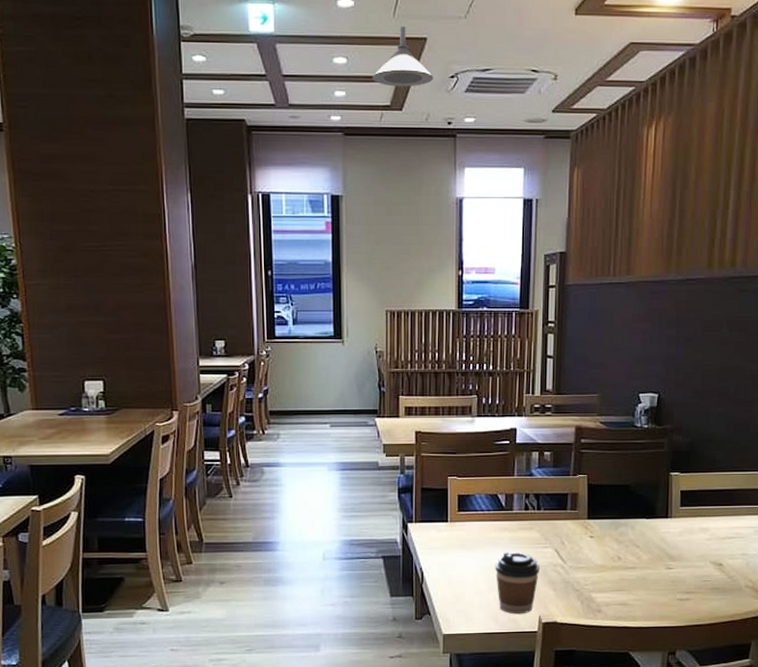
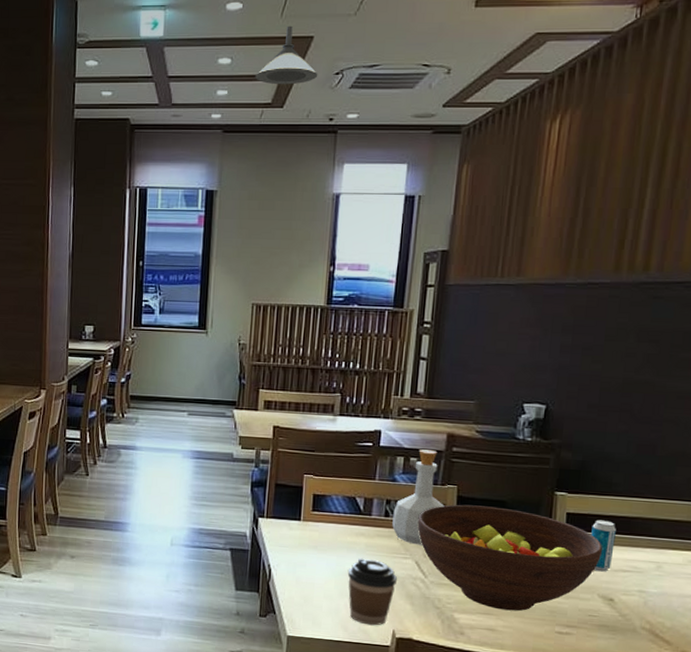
bottle: none [532,443,577,534] -> present [392,449,445,545]
fruit bowl: none [555,491,712,585] -> present [417,504,603,612]
beverage can: none [701,494,721,541] -> present [591,520,616,572]

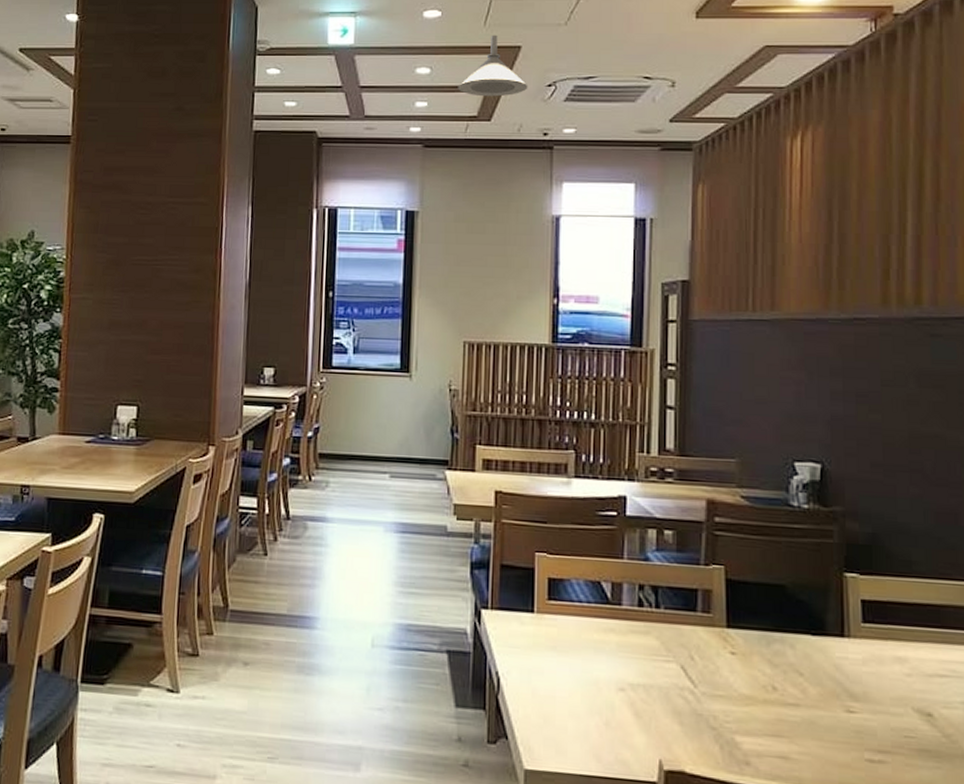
coffee cup: present [347,558,397,626] -> none [596,661,659,754]
bottle: present [392,449,445,545] -> none [648,520,711,644]
fruit bowl: present [417,504,603,612] -> none [680,590,911,732]
beverage can: present [591,520,616,572] -> none [894,608,925,678]

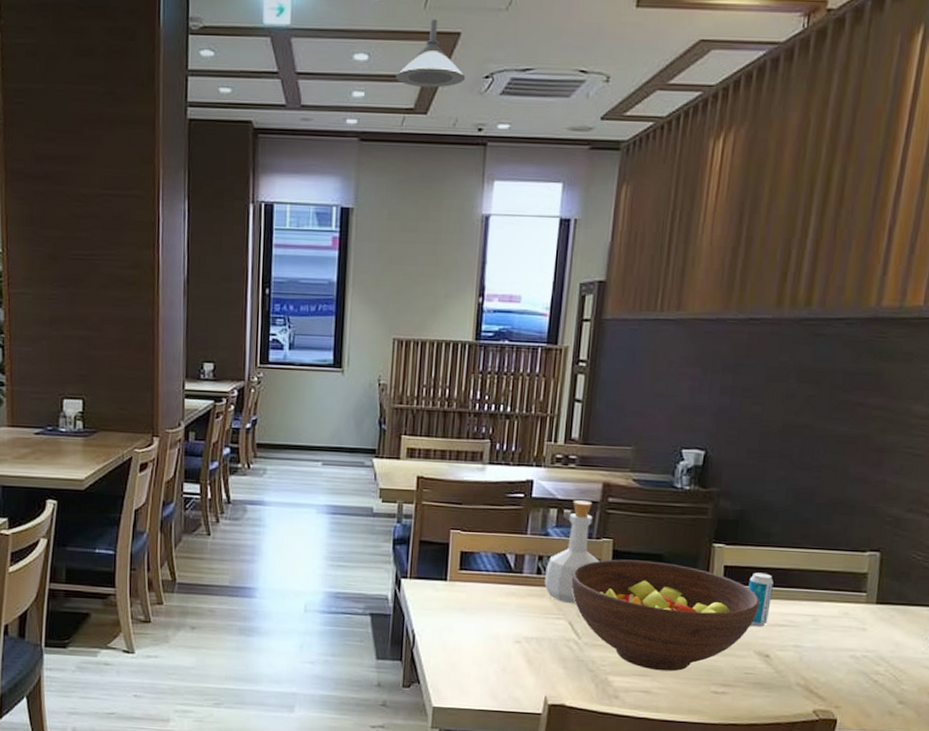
bottle: none [648,520,711,644] -> present [544,500,600,604]
fruit bowl: none [680,590,911,732] -> present [571,559,760,672]
beverage can: none [894,608,925,678] -> present [748,572,774,627]

